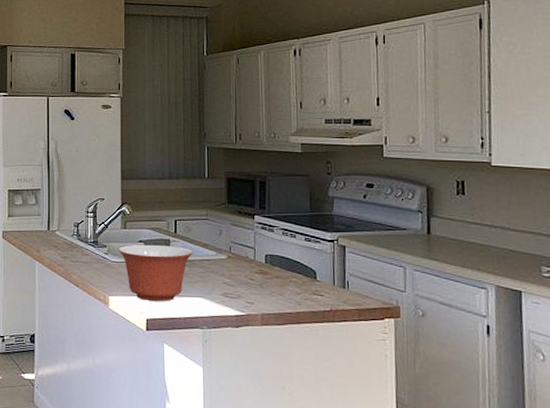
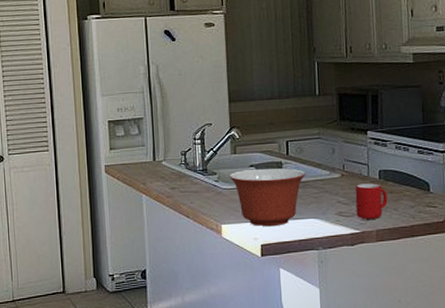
cup: none [241,266,274,303] -> present [355,183,388,219]

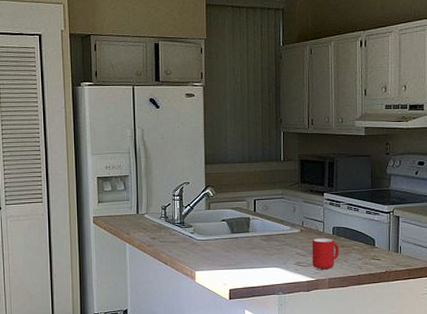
mixing bowl: present [229,168,307,226] -> none [203,222,271,273]

